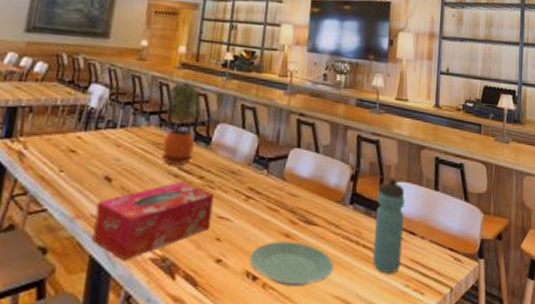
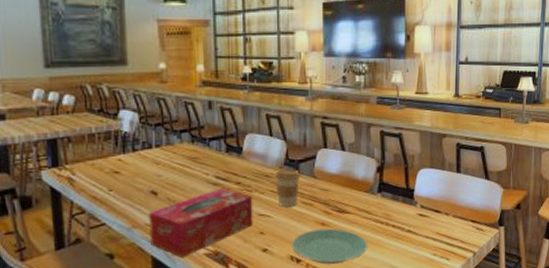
potted plant: present [161,83,202,166] -> none [194,100,231,175]
coffee cup: none [240,166,268,211] -> present [275,168,300,207]
water bottle: present [372,177,405,274] -> none [402,165,429,247]

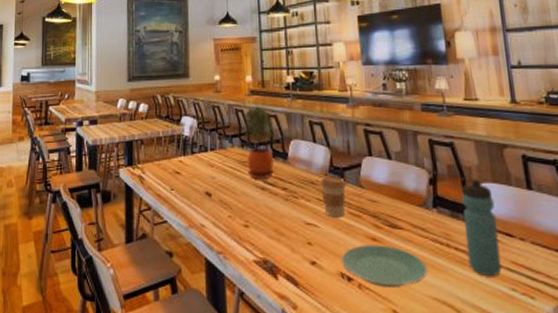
tissue box: present [149,188,253,257] -> none [204,193,301,262]
potted plant: none [194,100,231,175] -> present [244,108,276,180]
water bottle: none [402,165,429,247] -> present [461,179,502,277]

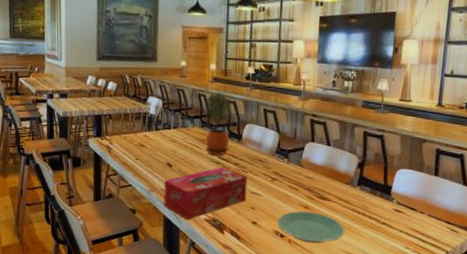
tissue box: none [204,193,301,262] -> present [164,166,248,220]
coffee cup: present [321,176,346,217] -> none [267,156,289,189]
water bottle: present [461,179,502,277] -> none [377,165,407,239]

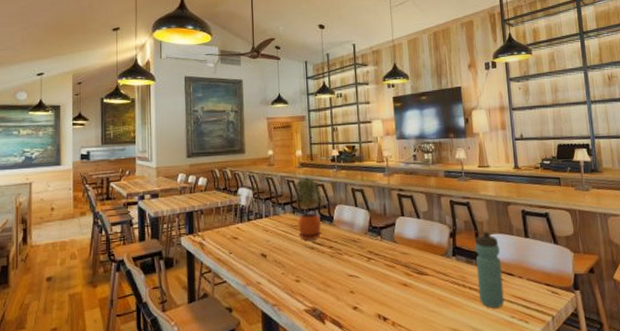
tissue box: present [164,166,248,220] -> none [260,251,345,312]
plate: present [277,211,345,243] -> none [378,289,448,323]
water bottle: none [377,165,407,239] -> present [475,231,504,309]

